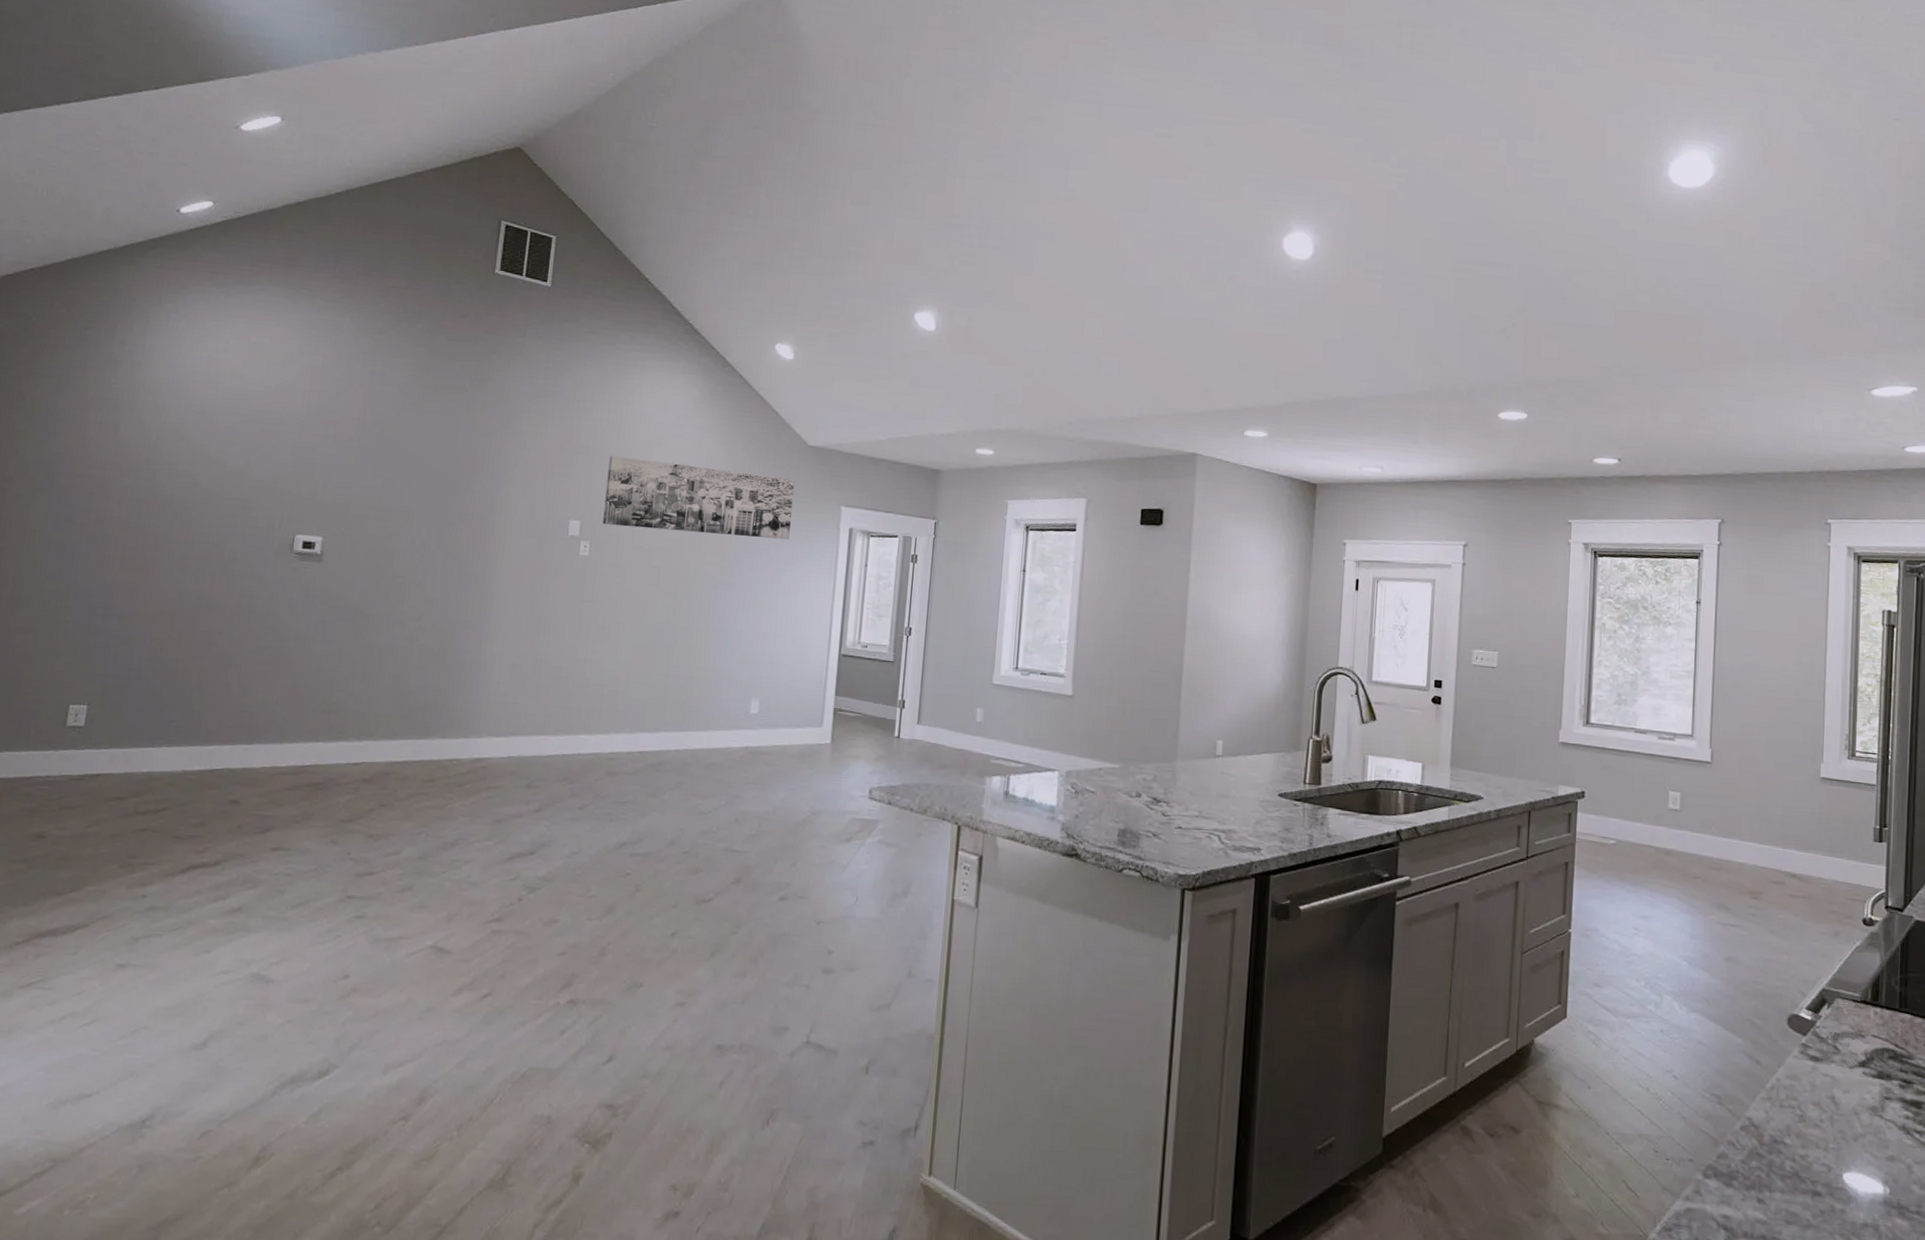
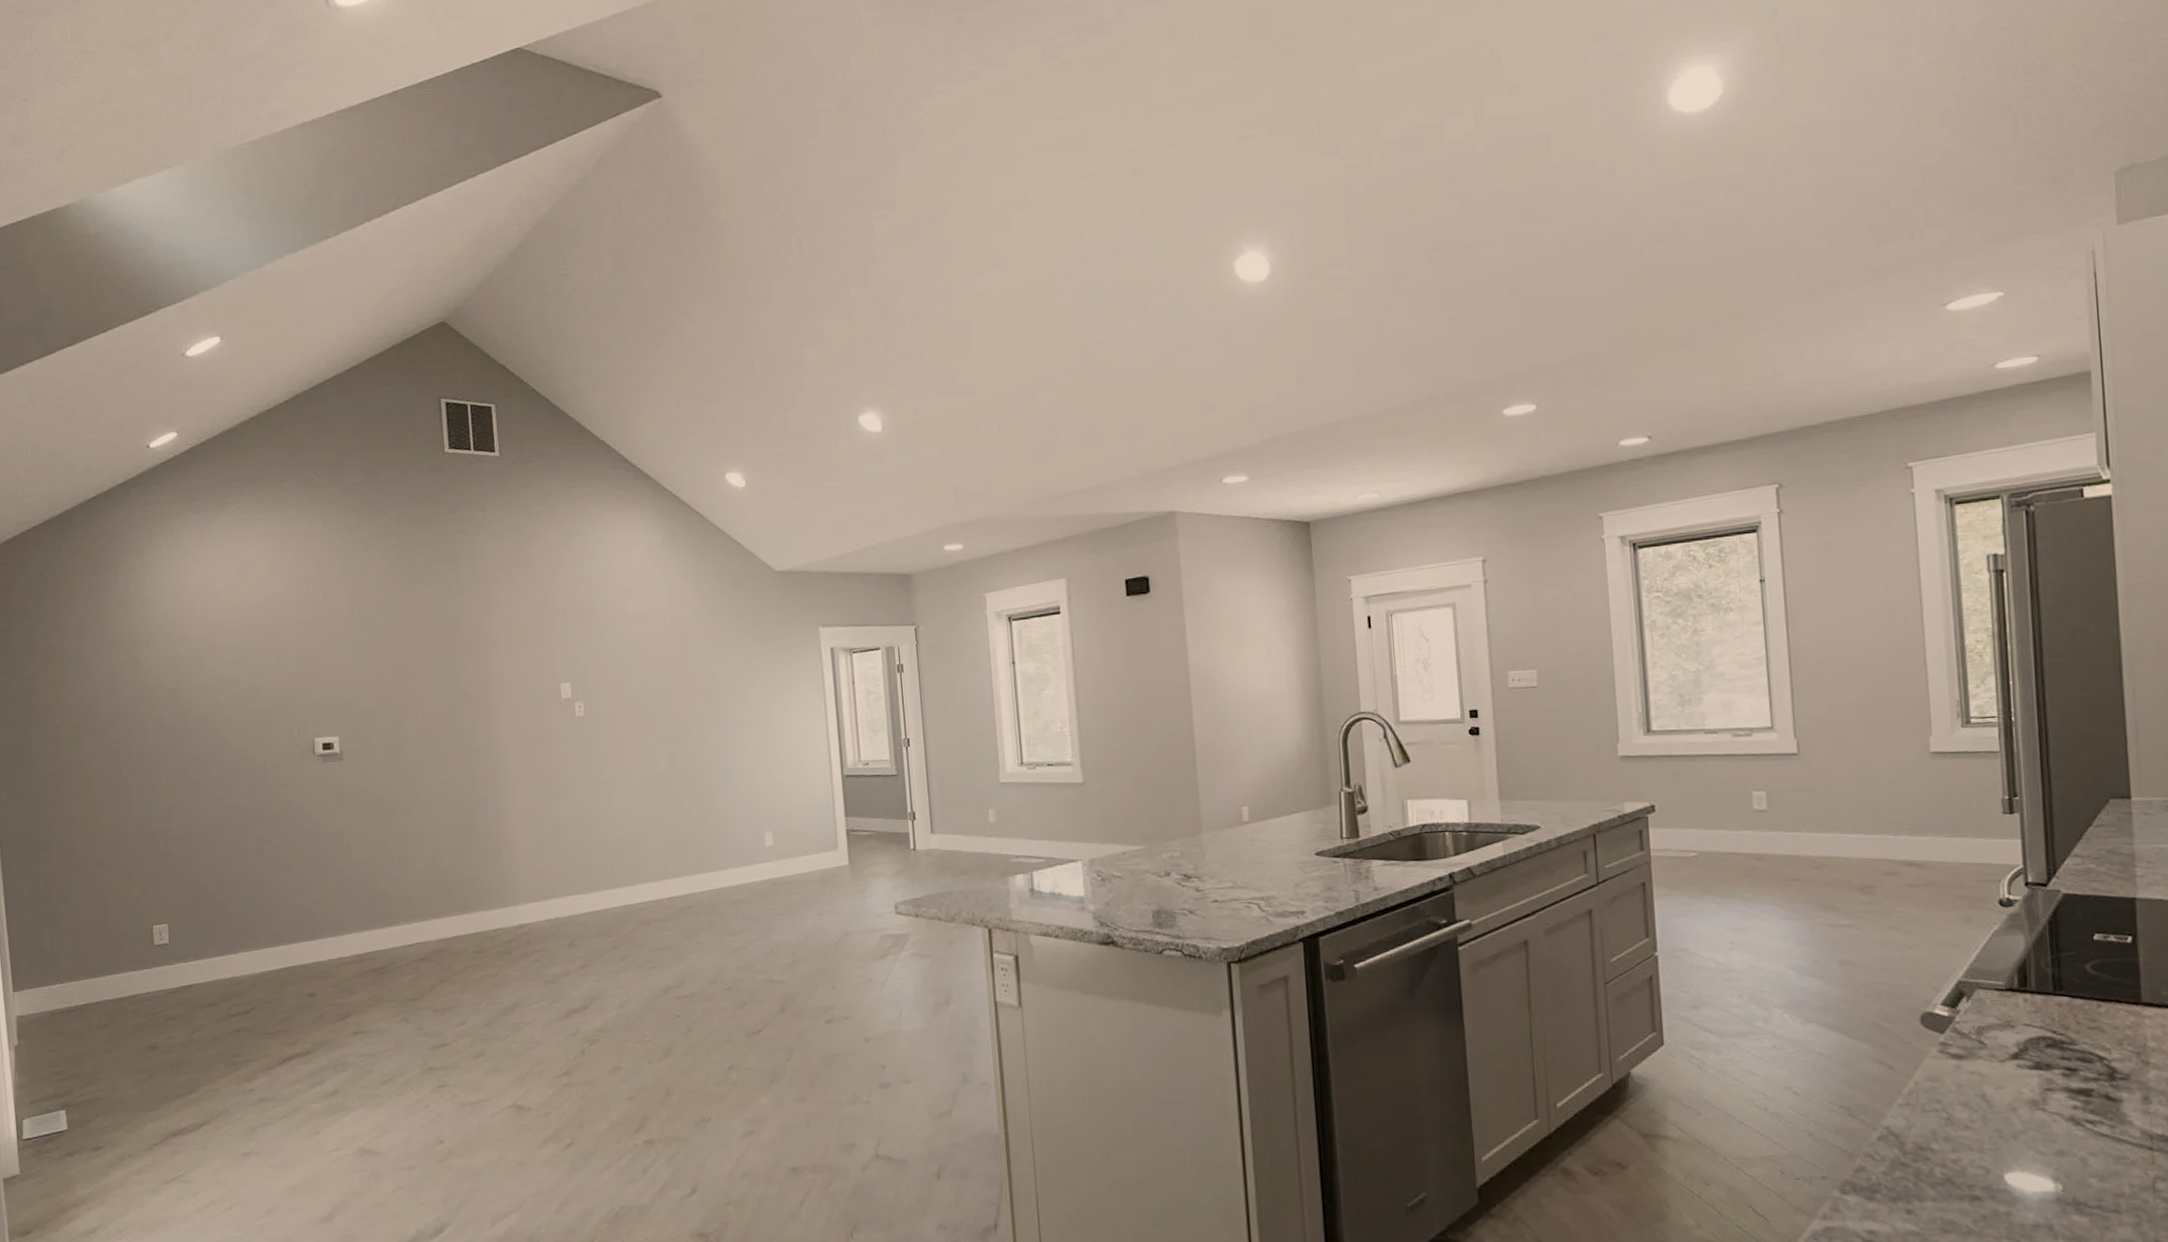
wall art: present [602,456,795,540] -> none [586,607,773,683]

